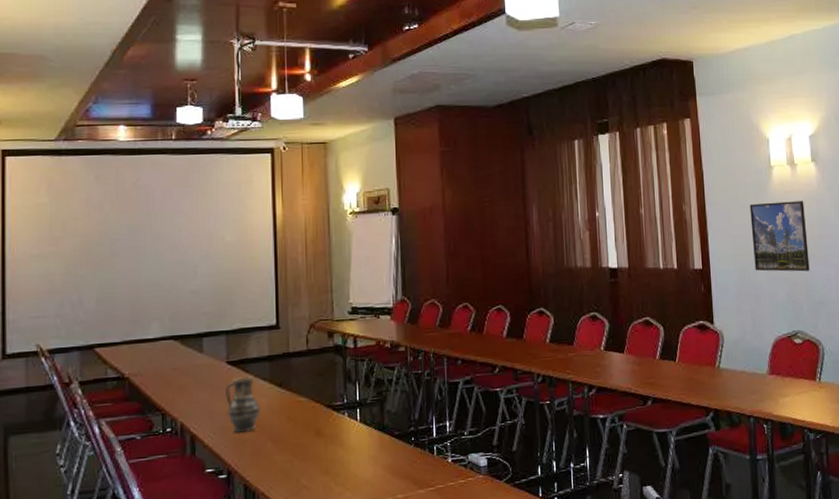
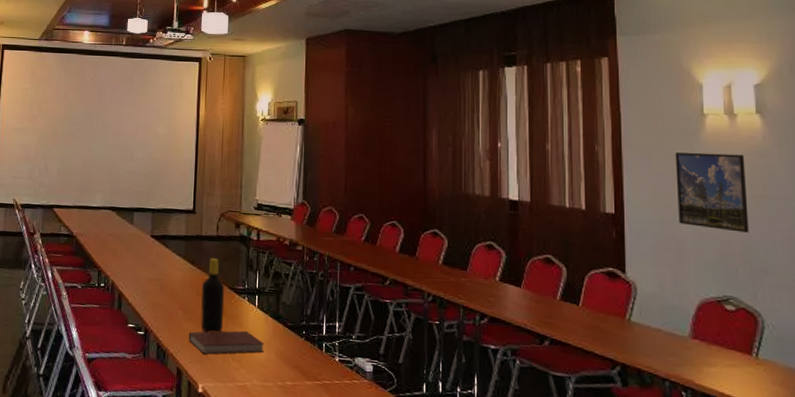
vase: present [225,376,260,434] -> none [148,250,174,299]
notebook: none [281,449,370,485] -> present [188,330,265,355]
bottle: none [293,376,322,461] -> present [200,258,225,333]

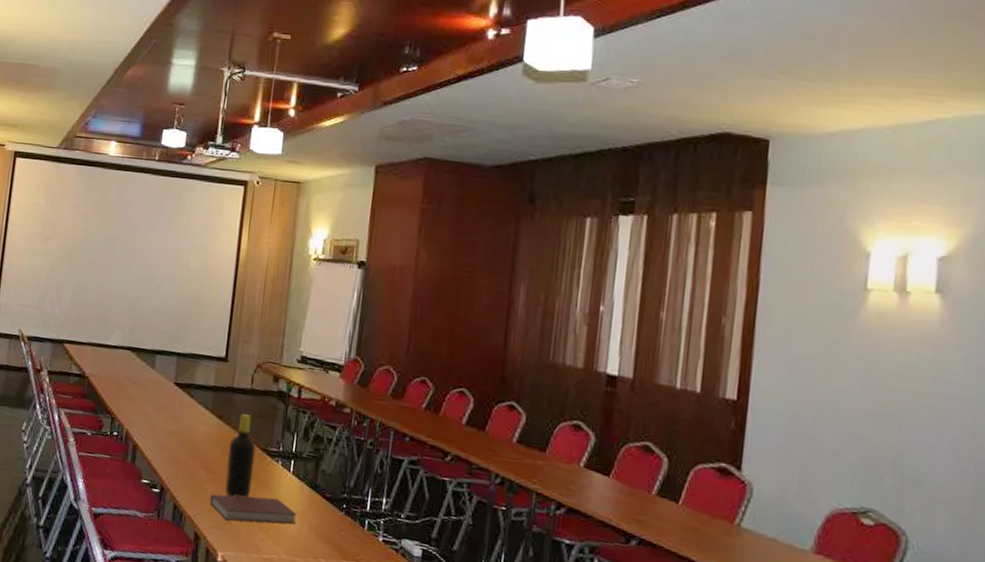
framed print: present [675,152,749,233] -> none [816,333,913,436]

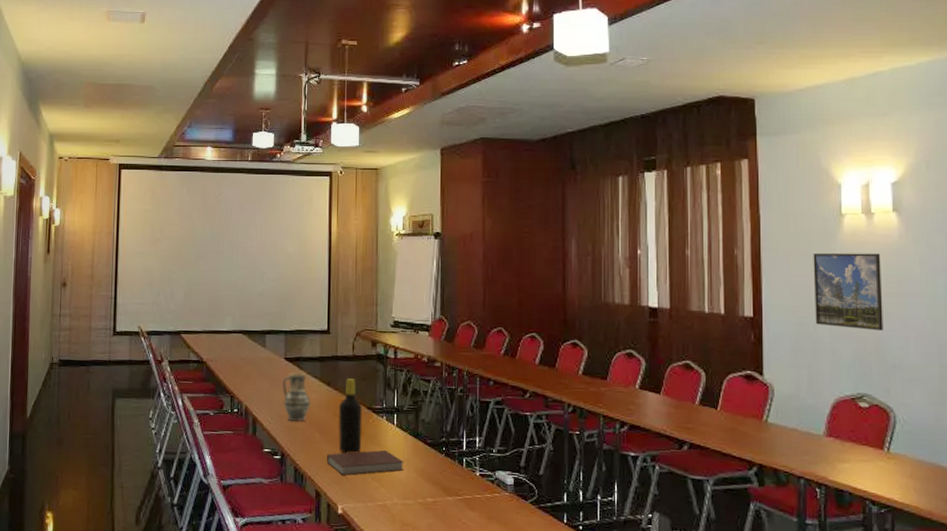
vase: none [168,400,198,455] -> present [282,373,310,422]
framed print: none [816,333,913,436] -> present [813,252,883,331]

